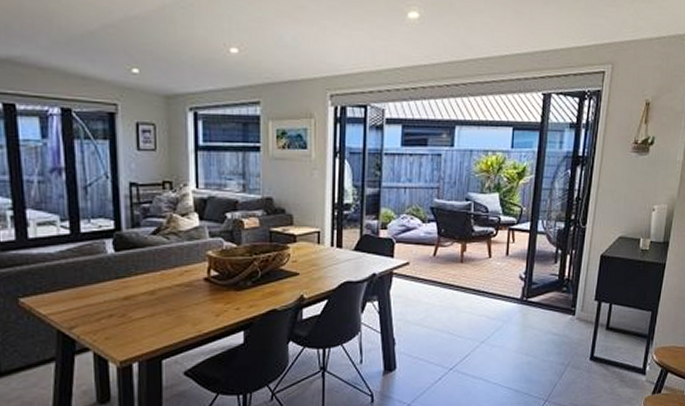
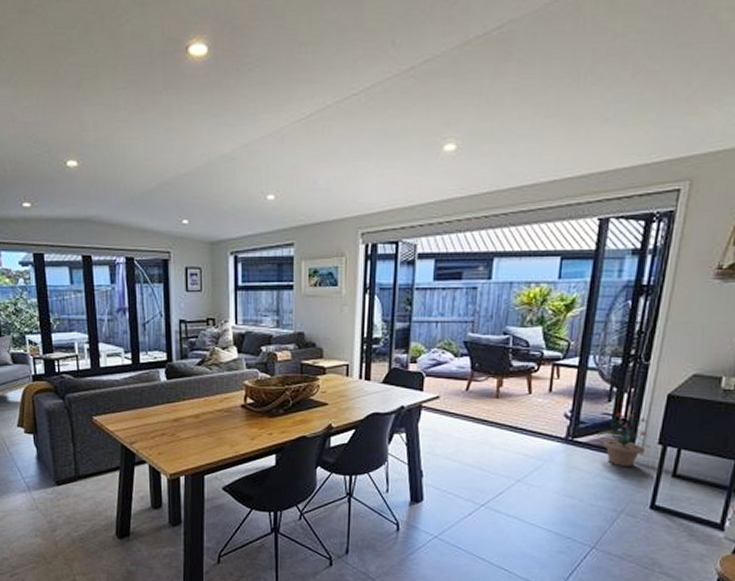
potted plant: none [547,272,588,322] -> present [597,412,650,466]

